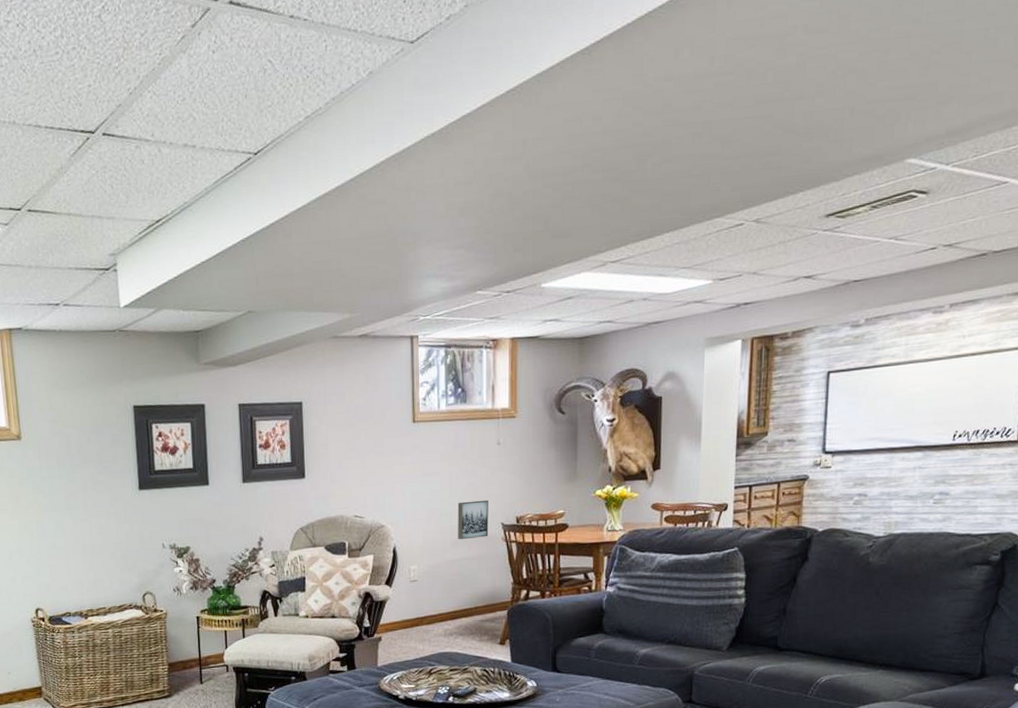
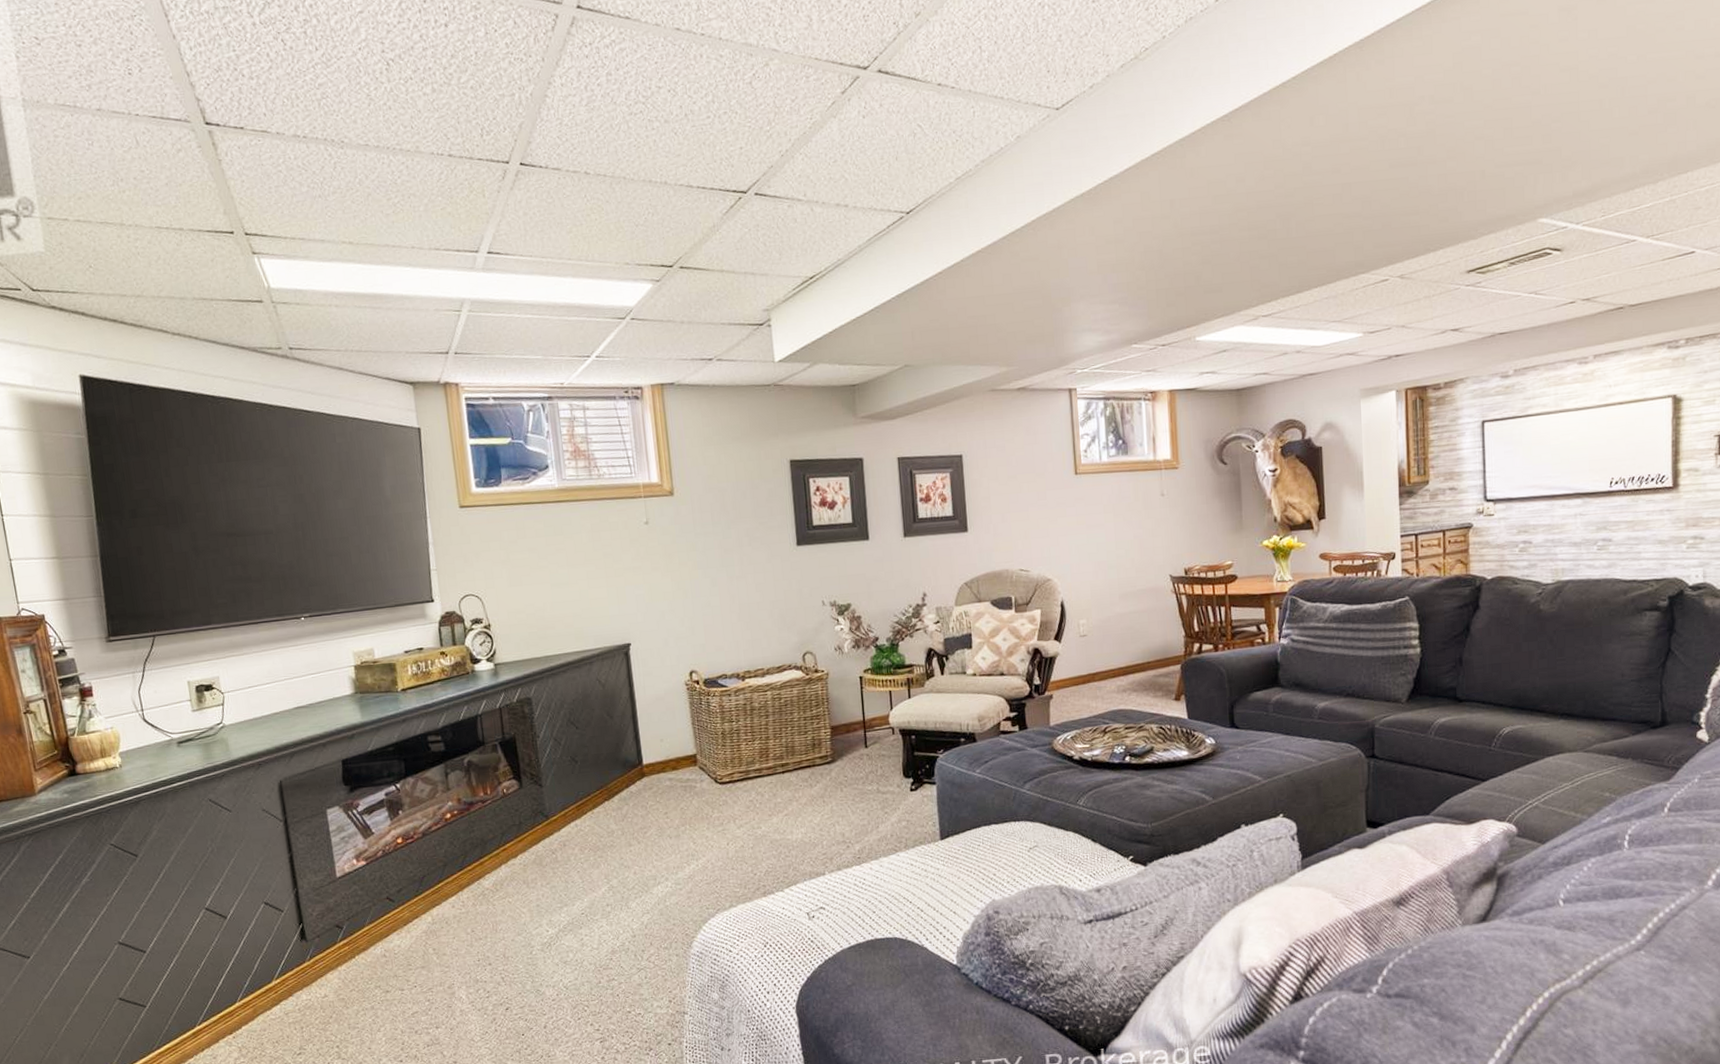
wall art: present [457,500,489,539] -> none [1124,551,1158,592]

